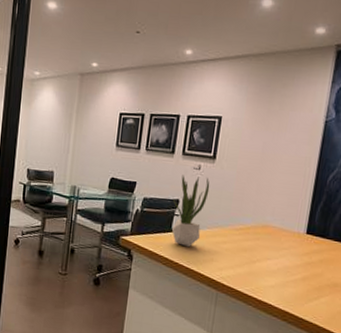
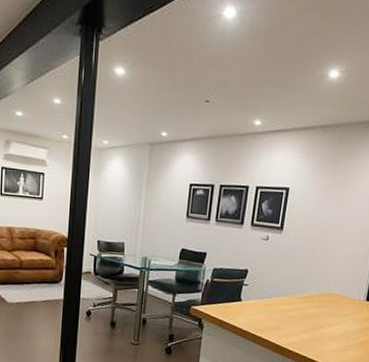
potted plant: present [172,175,210,248] -> none [241,245,277,316]

